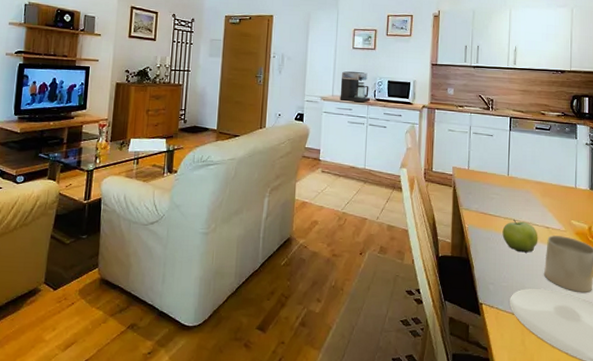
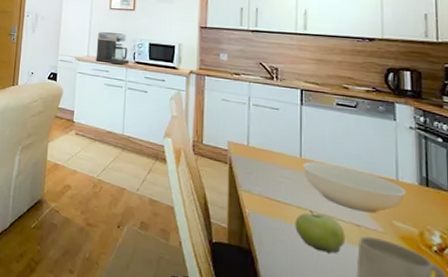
bowl: none [509,178,581,216] -> present [302,162,406,213]

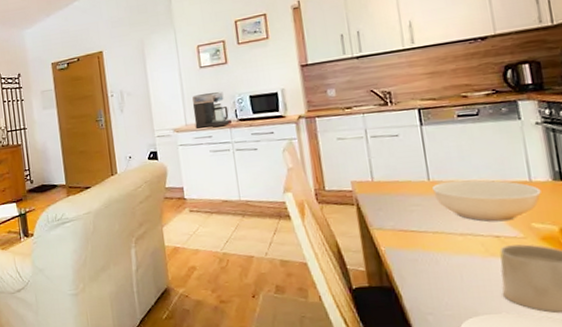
fruit: present [295,209,346,253] -> none [433,232,487,272]

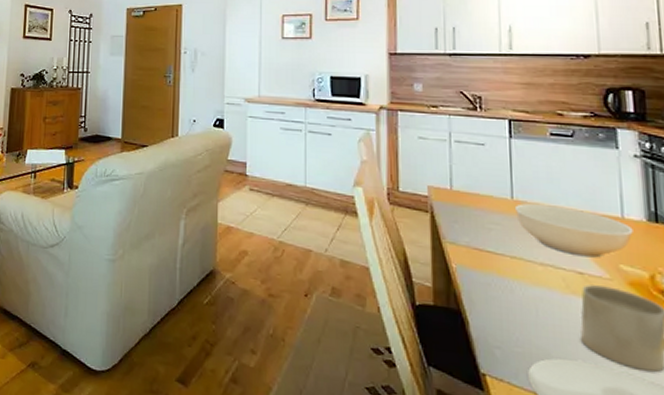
coffee maker: present [192,92,233,129] -> none [268,66,309,104]

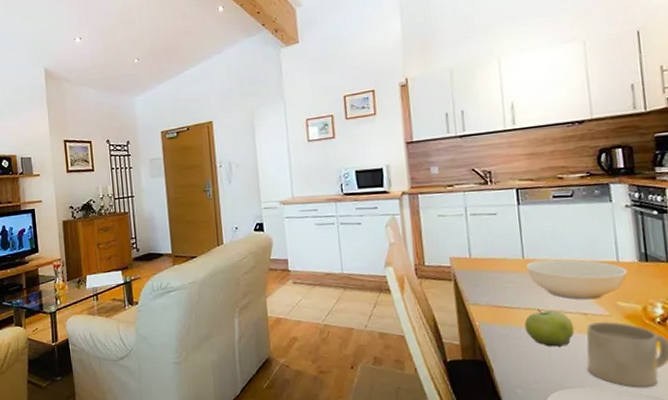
fruit: none [509,259,568,308] -> present [524,308,575,347]

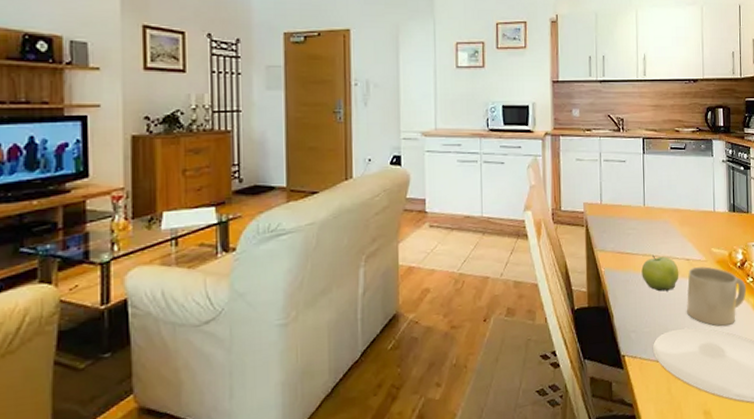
bowl: present [525,259,628,300] -> none [645,207,720,246]

